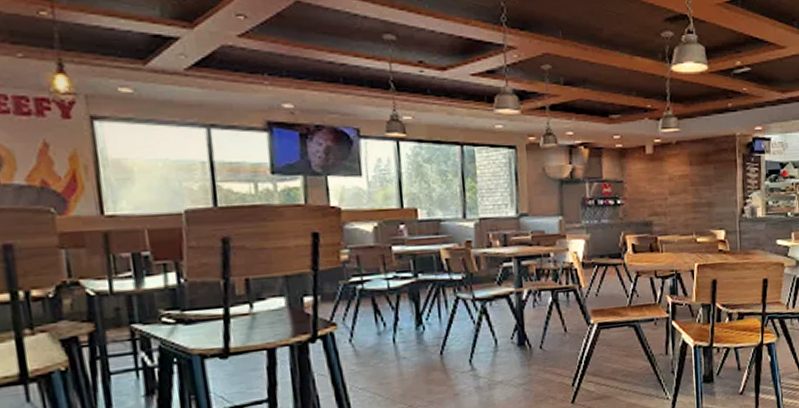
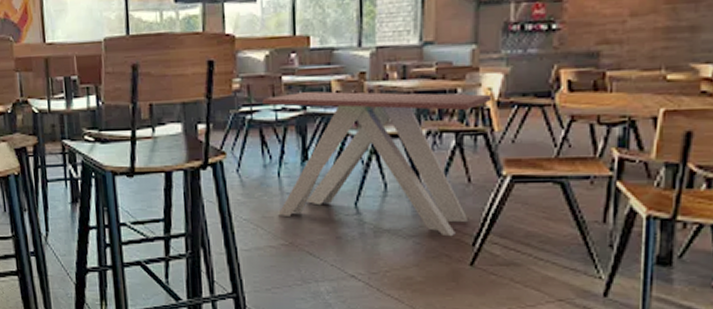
dining table: none [373,257,578,381] -> present [262,91,492,237]

